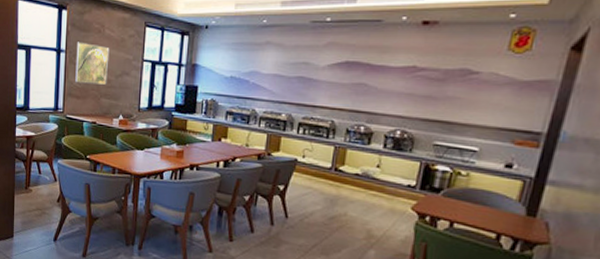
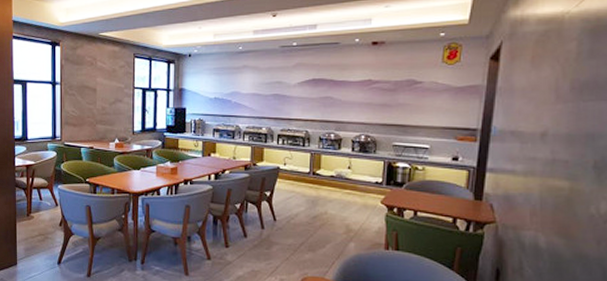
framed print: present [75,42,110,85] -> none [71,74,102,112]

